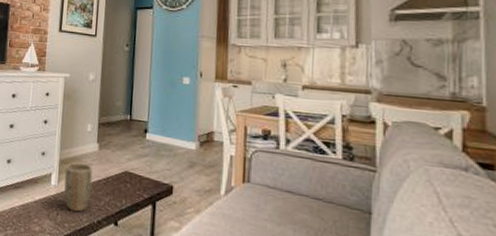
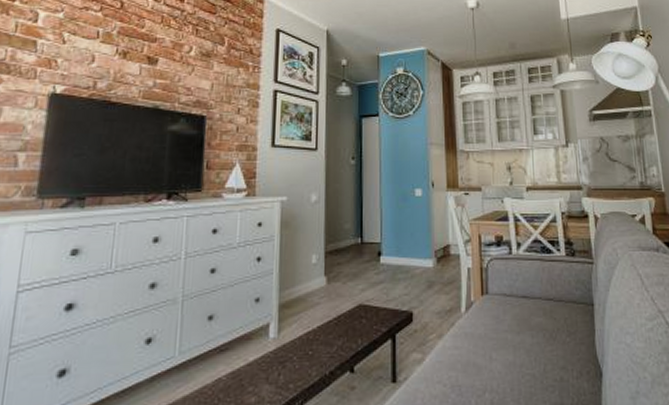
plant pot: present [63,162,93,212] -> none [285,305,322,366]

